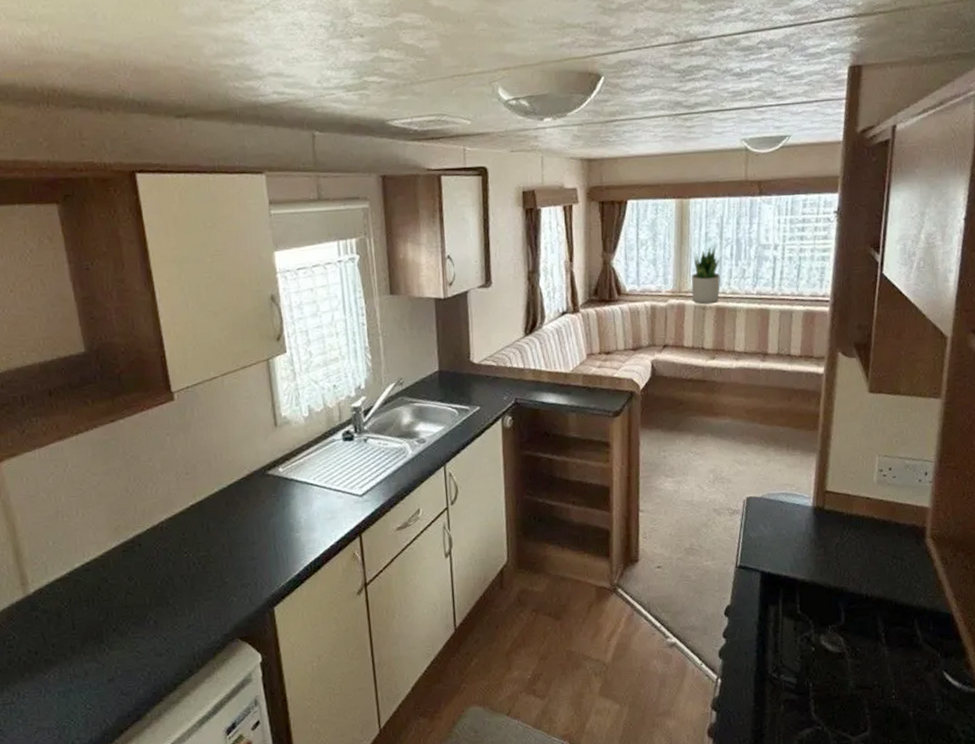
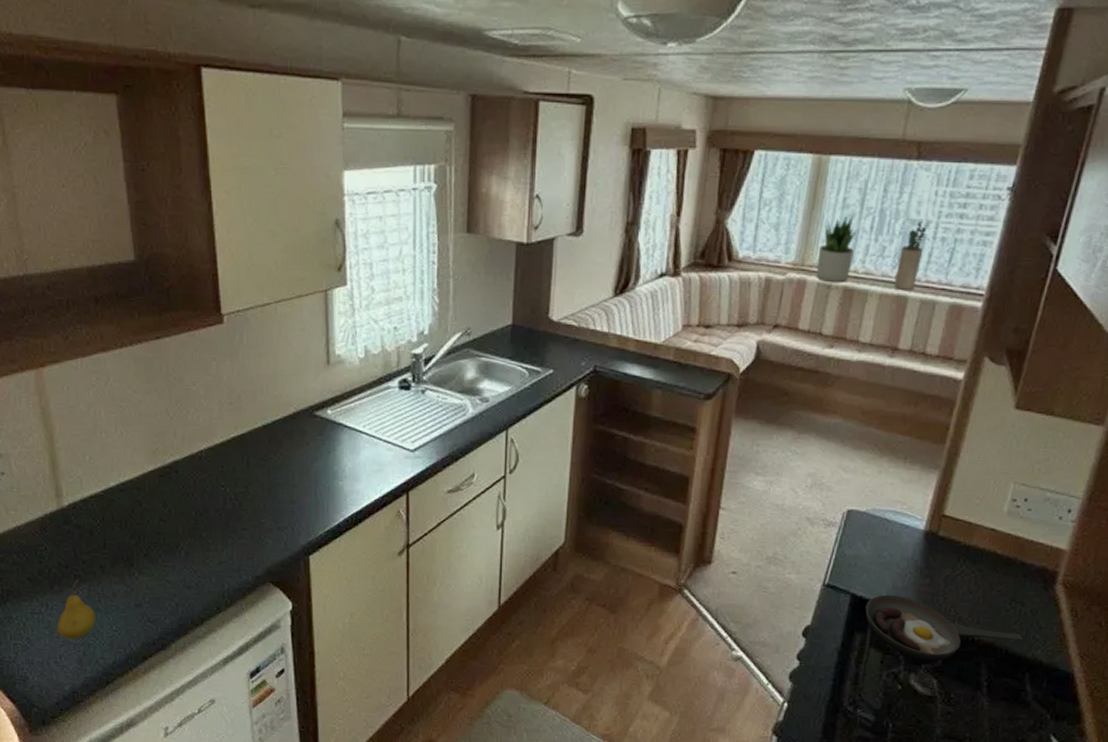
fruit: none [30,662,69,725] -> present [57,578,96,640]
vase: none [756,243,776,304] -> present [893,219,927,290]
frying pan: none [774,566,907,622] -> present [865,594,1023,662]

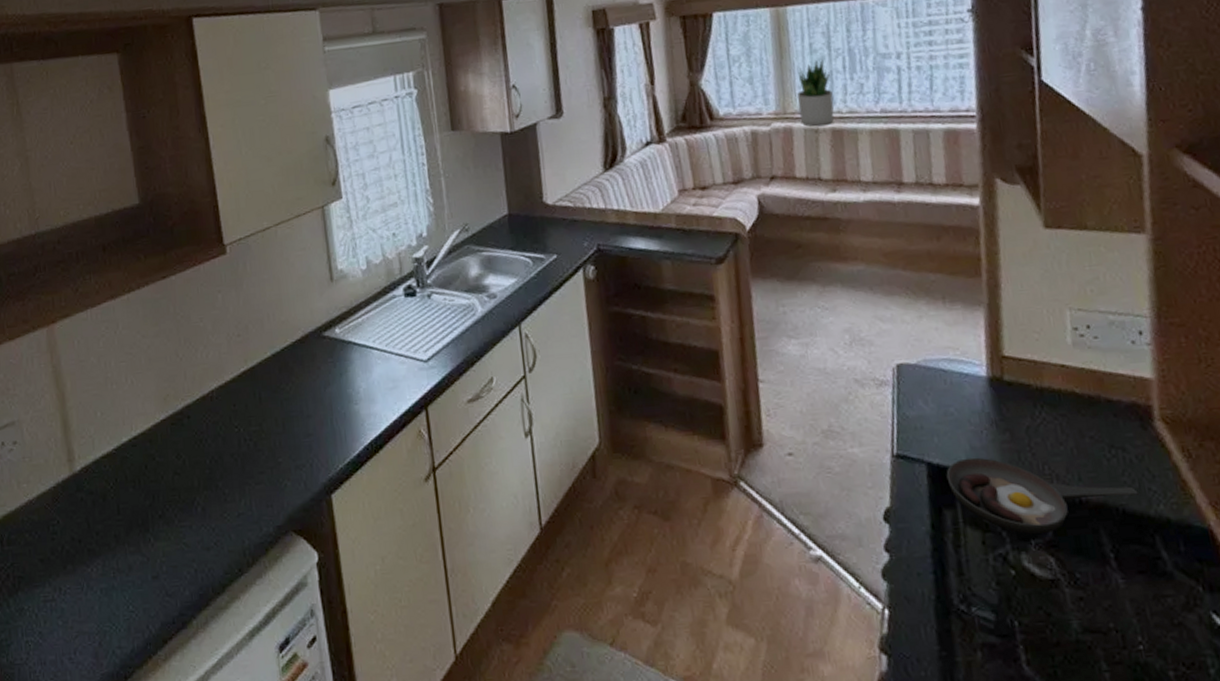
fruit: present [57,578,96,640] -> none [71,553,111,629]
vase: present [893,219,927,290] -> none [878,52,903,124]

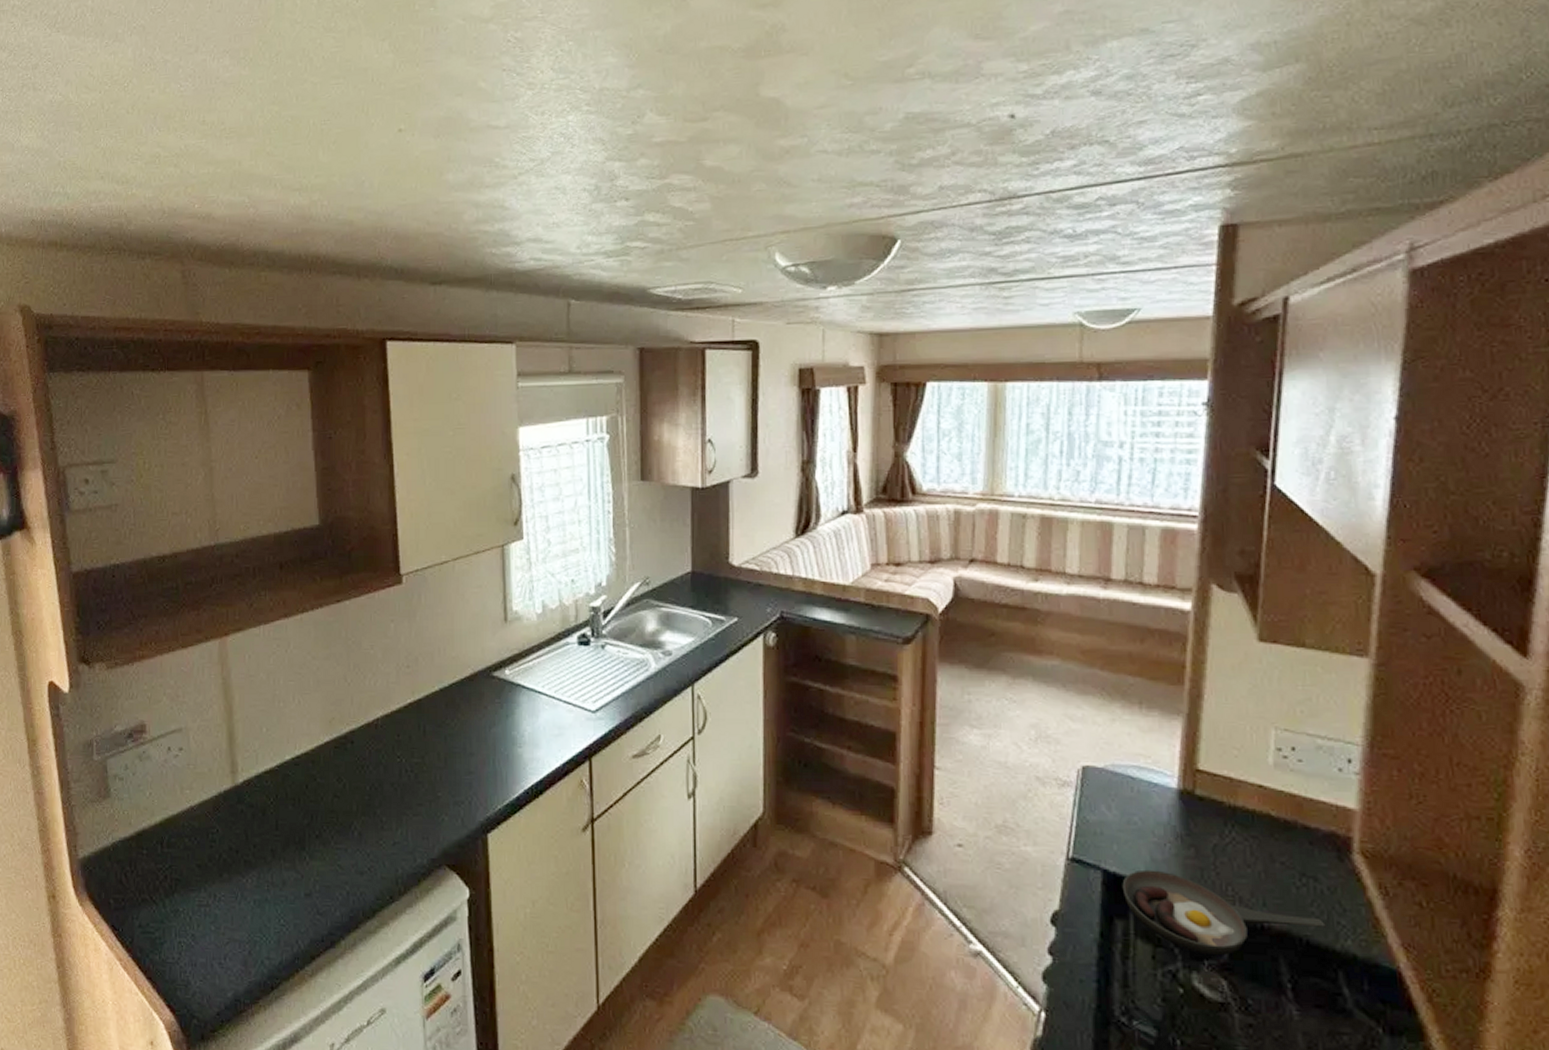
planter: present [797,60,835,127] -> none [1007,442,1046,512]

